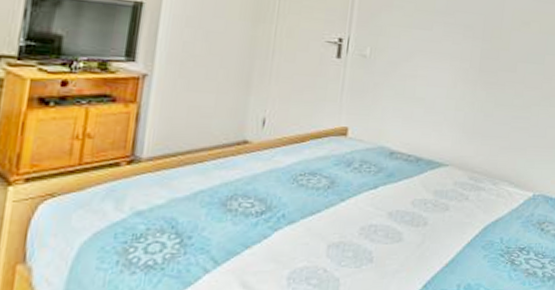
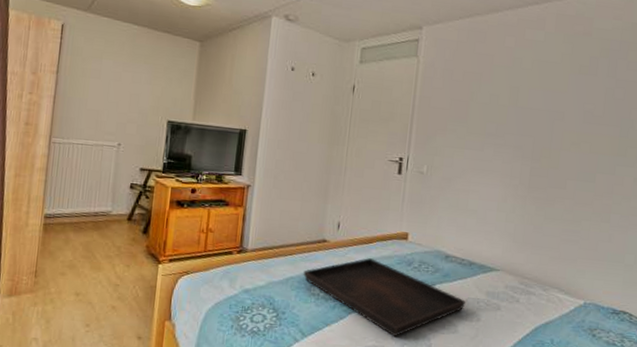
serving tray: none [217,160,412,254] -> present [303,258,466,337]

